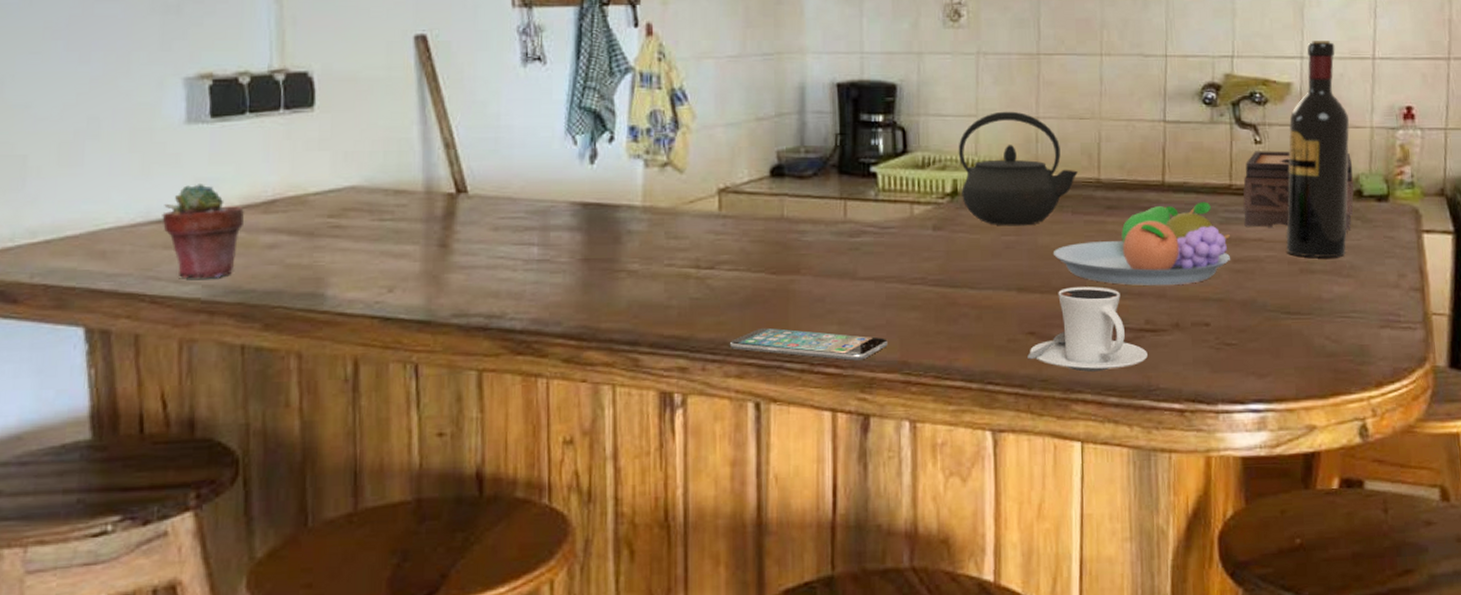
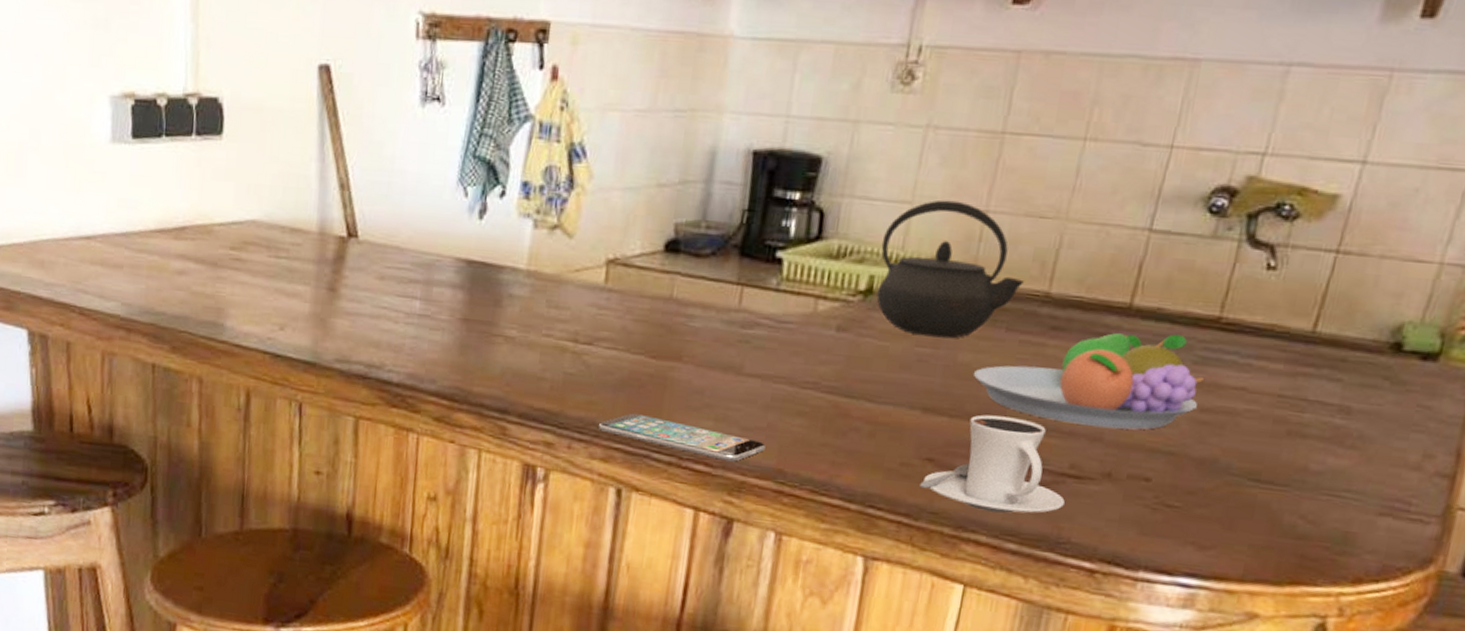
potted succulent: present [162,184,244,279] -> none [89,204,158,298]
tissue box: present [1243,151,1354,231] -> none [1226,278,1400,392]
wine bottle: present [1286,41,1350,258] -> none [1275,140,1418,423]

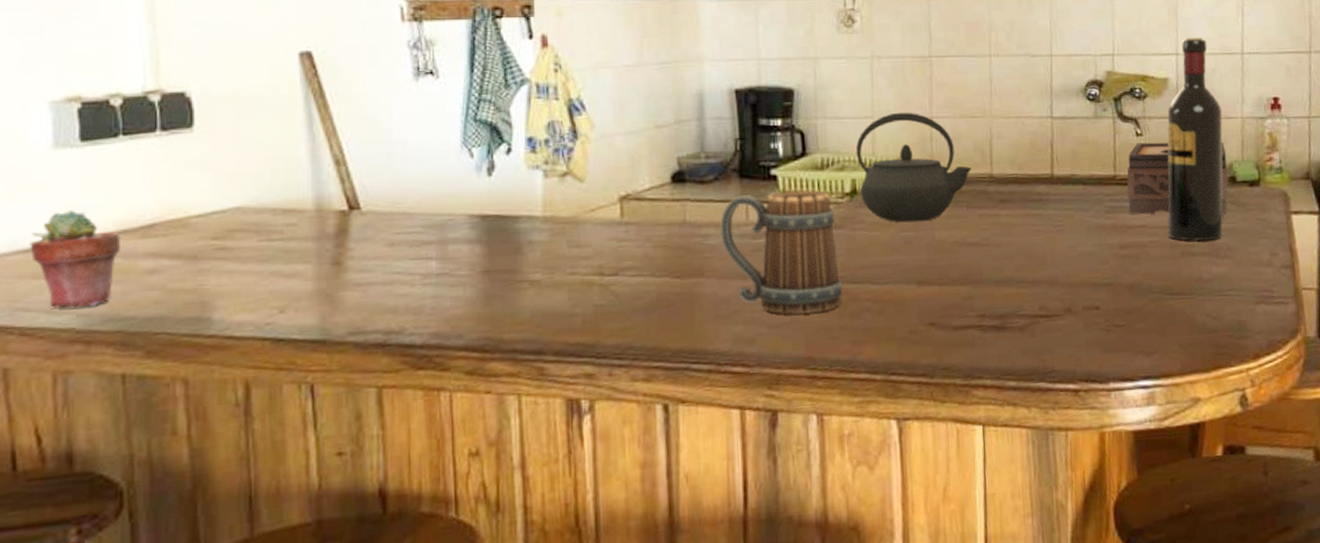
potted succulent: none [89,204,158,298] -> present [29,210,120,308]
smartphone: present [598,413,766,462] -> none [635,330,793,359]
mug: none [706,276,841,423] -> present [719,189,843,315]
cappuccino: present [920,414,1065,513] -> none [929,277,1043,359]
fruit bowl: present [973,332,1204,430] -> none [950,192,1118,274]
tissue box: none [1226,278,1400,392] -> present [1127,142,1228,215]
wine bottle: none [1275,140,1418,423] -> present [1167,38,1223,242]

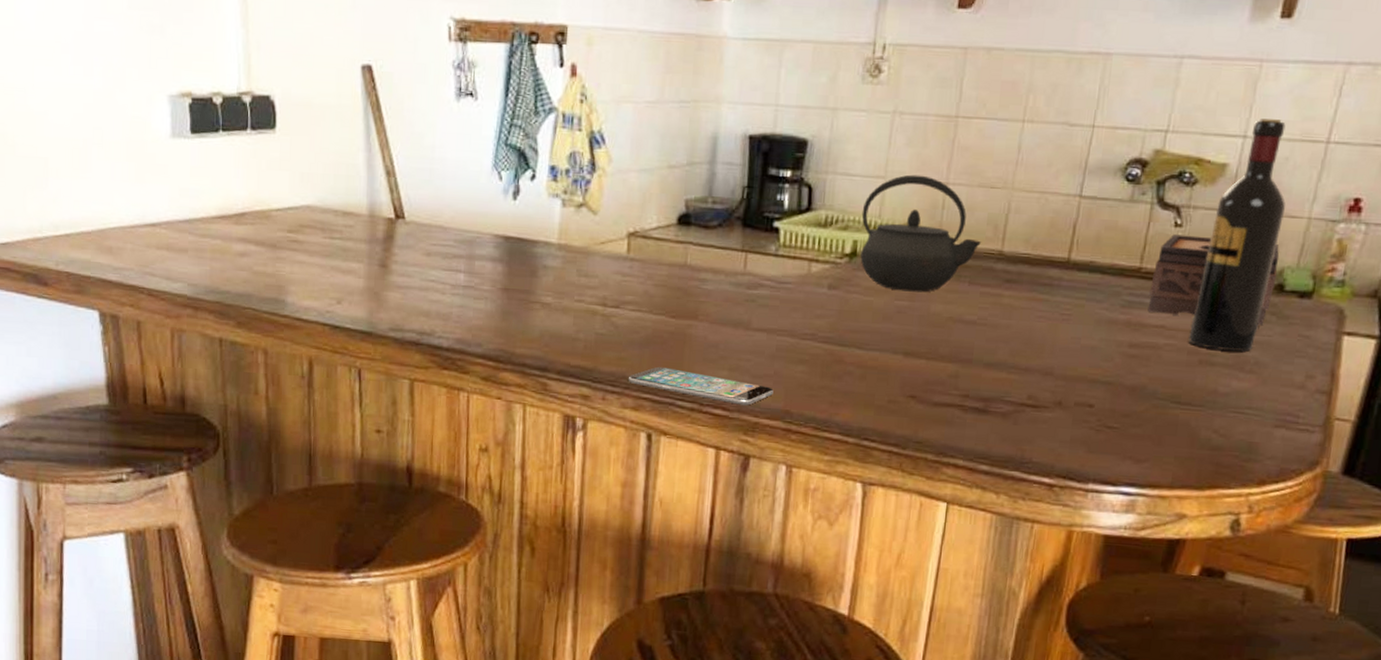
potted succulent: present [29,210,120,308] -> none [154,193,219,279]
smartphone: none [635,330,793,359] -> present [628,366,774,406]
mug: present [719,189,843,315] -> none [716,244,831,370]

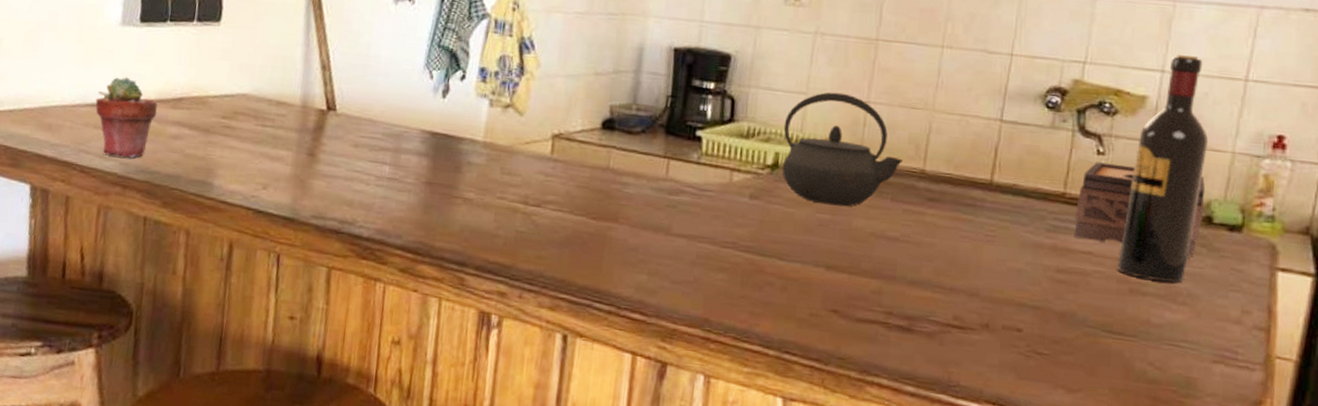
potted succulent: none [154,193,219,279] -> present [95,77,158,158]
smartphone: present [628,366,774,406] -> none [545,267,693,311]

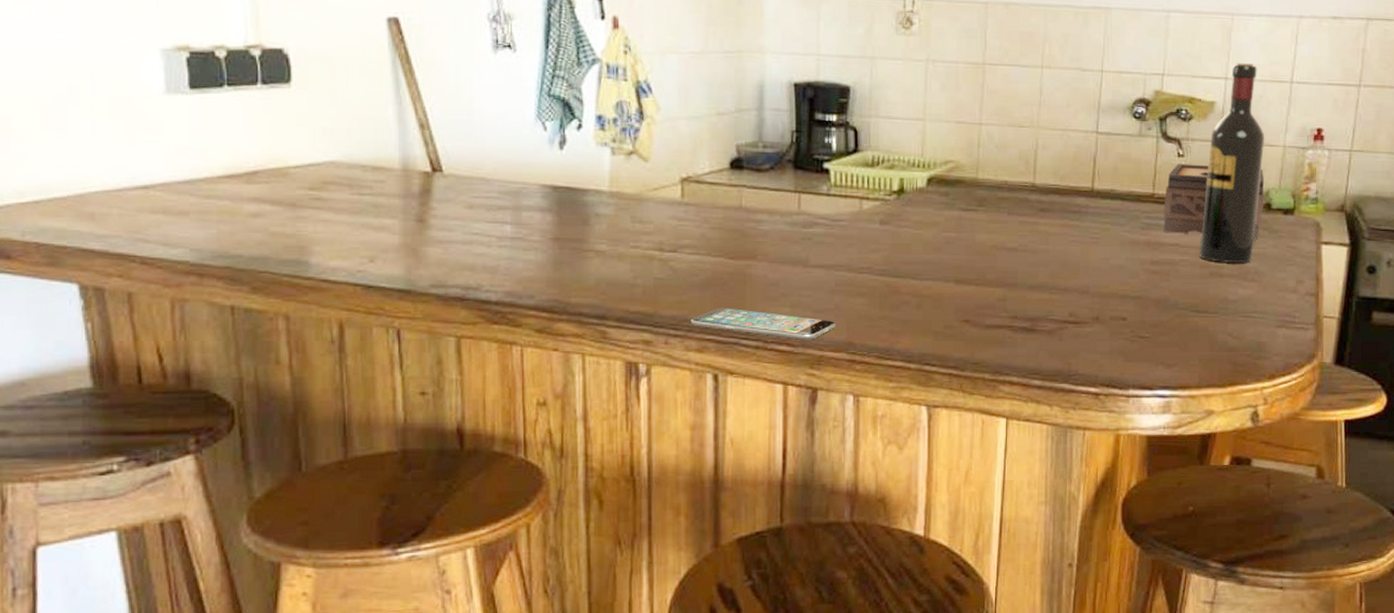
potted succulent: present [95,77,158,158] -> none [147,153,227,243]
smartphone: none [545,267,693,311] -> present [690,307,836,340]
kettle: present [782,92,903,207] -> none [905,116,1015,224]

